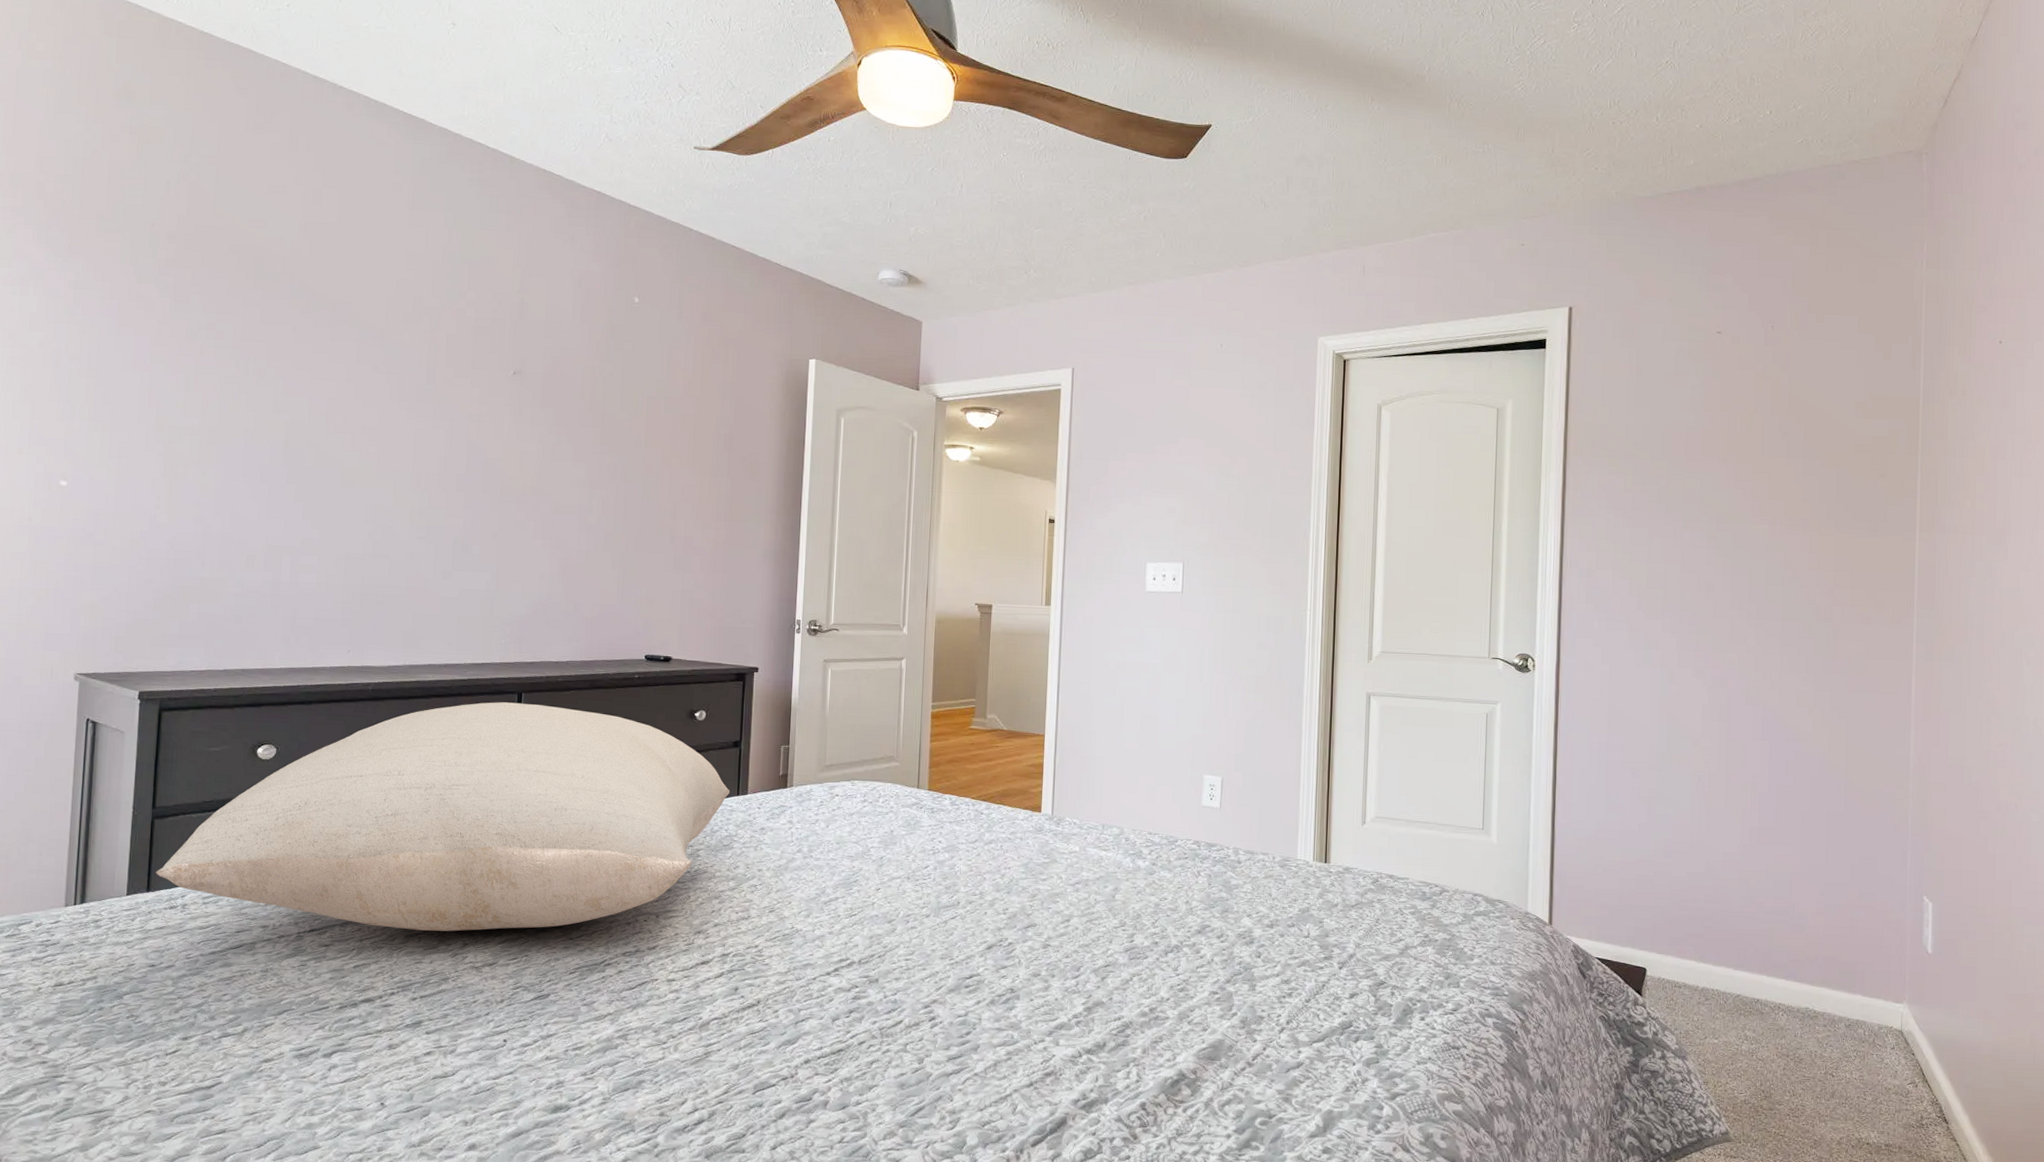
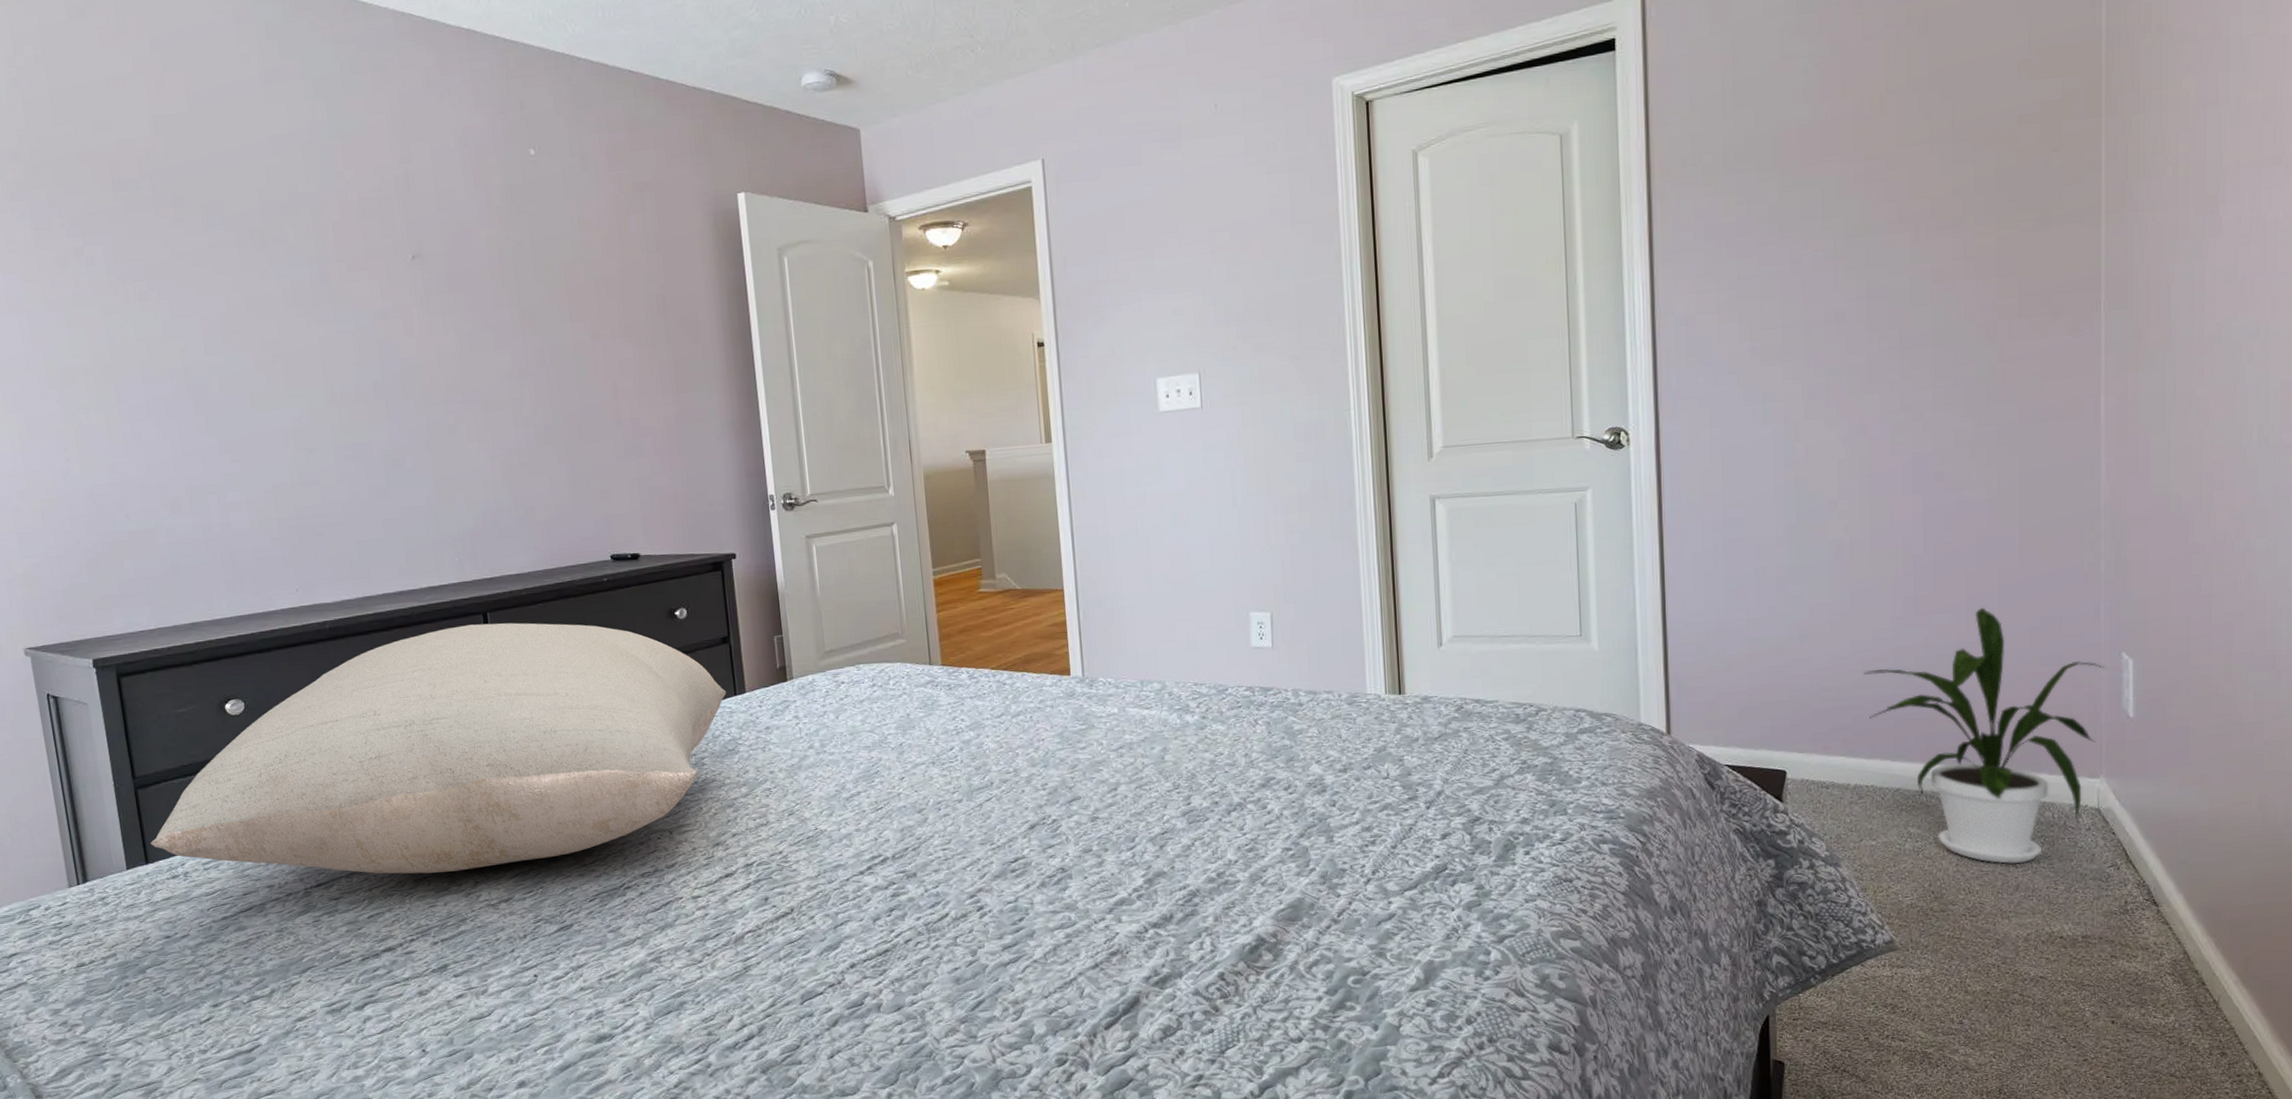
house plant: none [1715,844,1912,1073] -> present [1864,607,2107,864]

